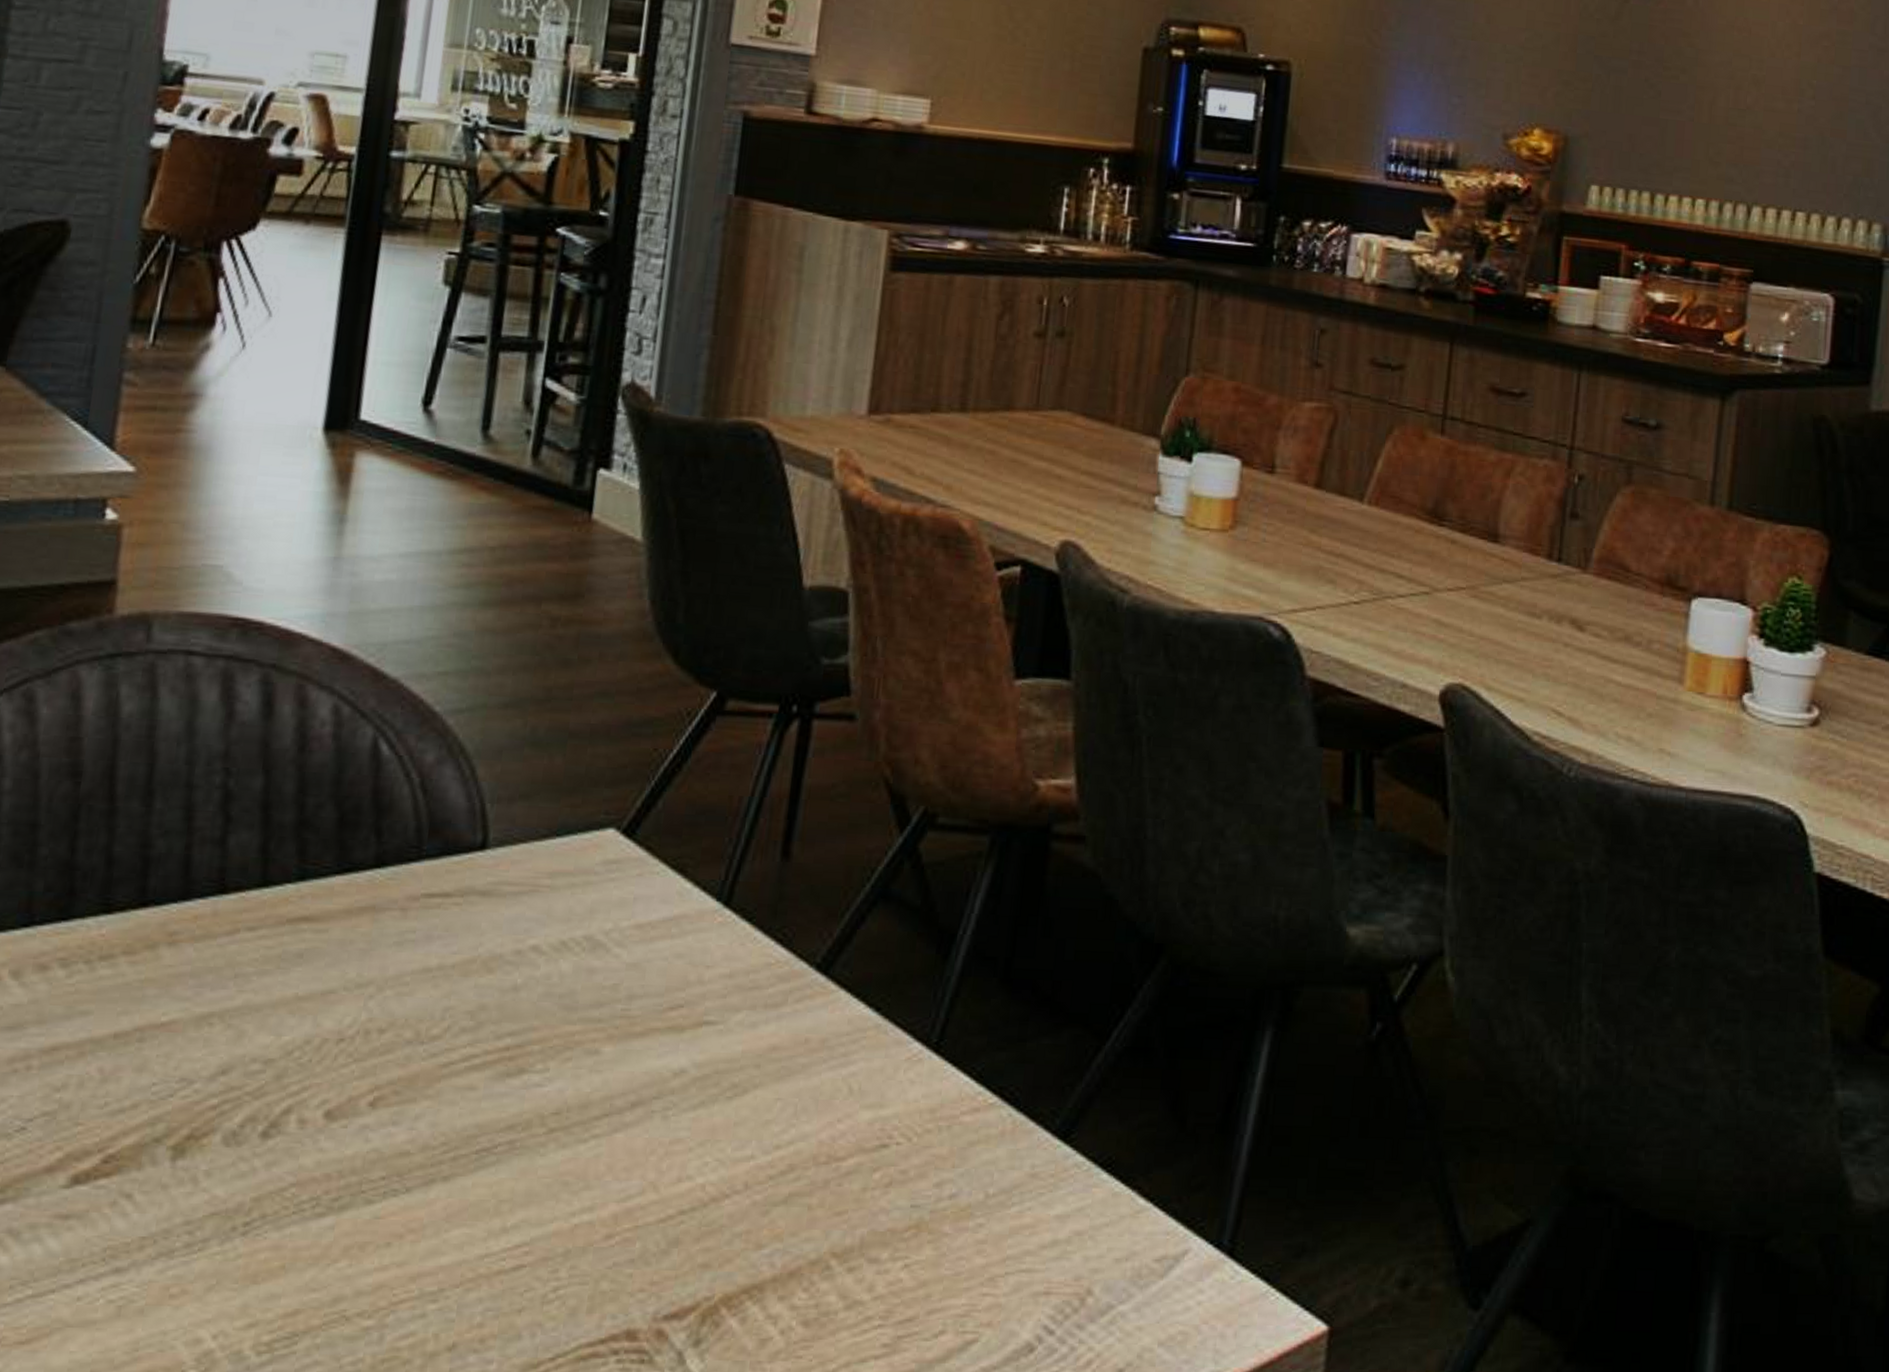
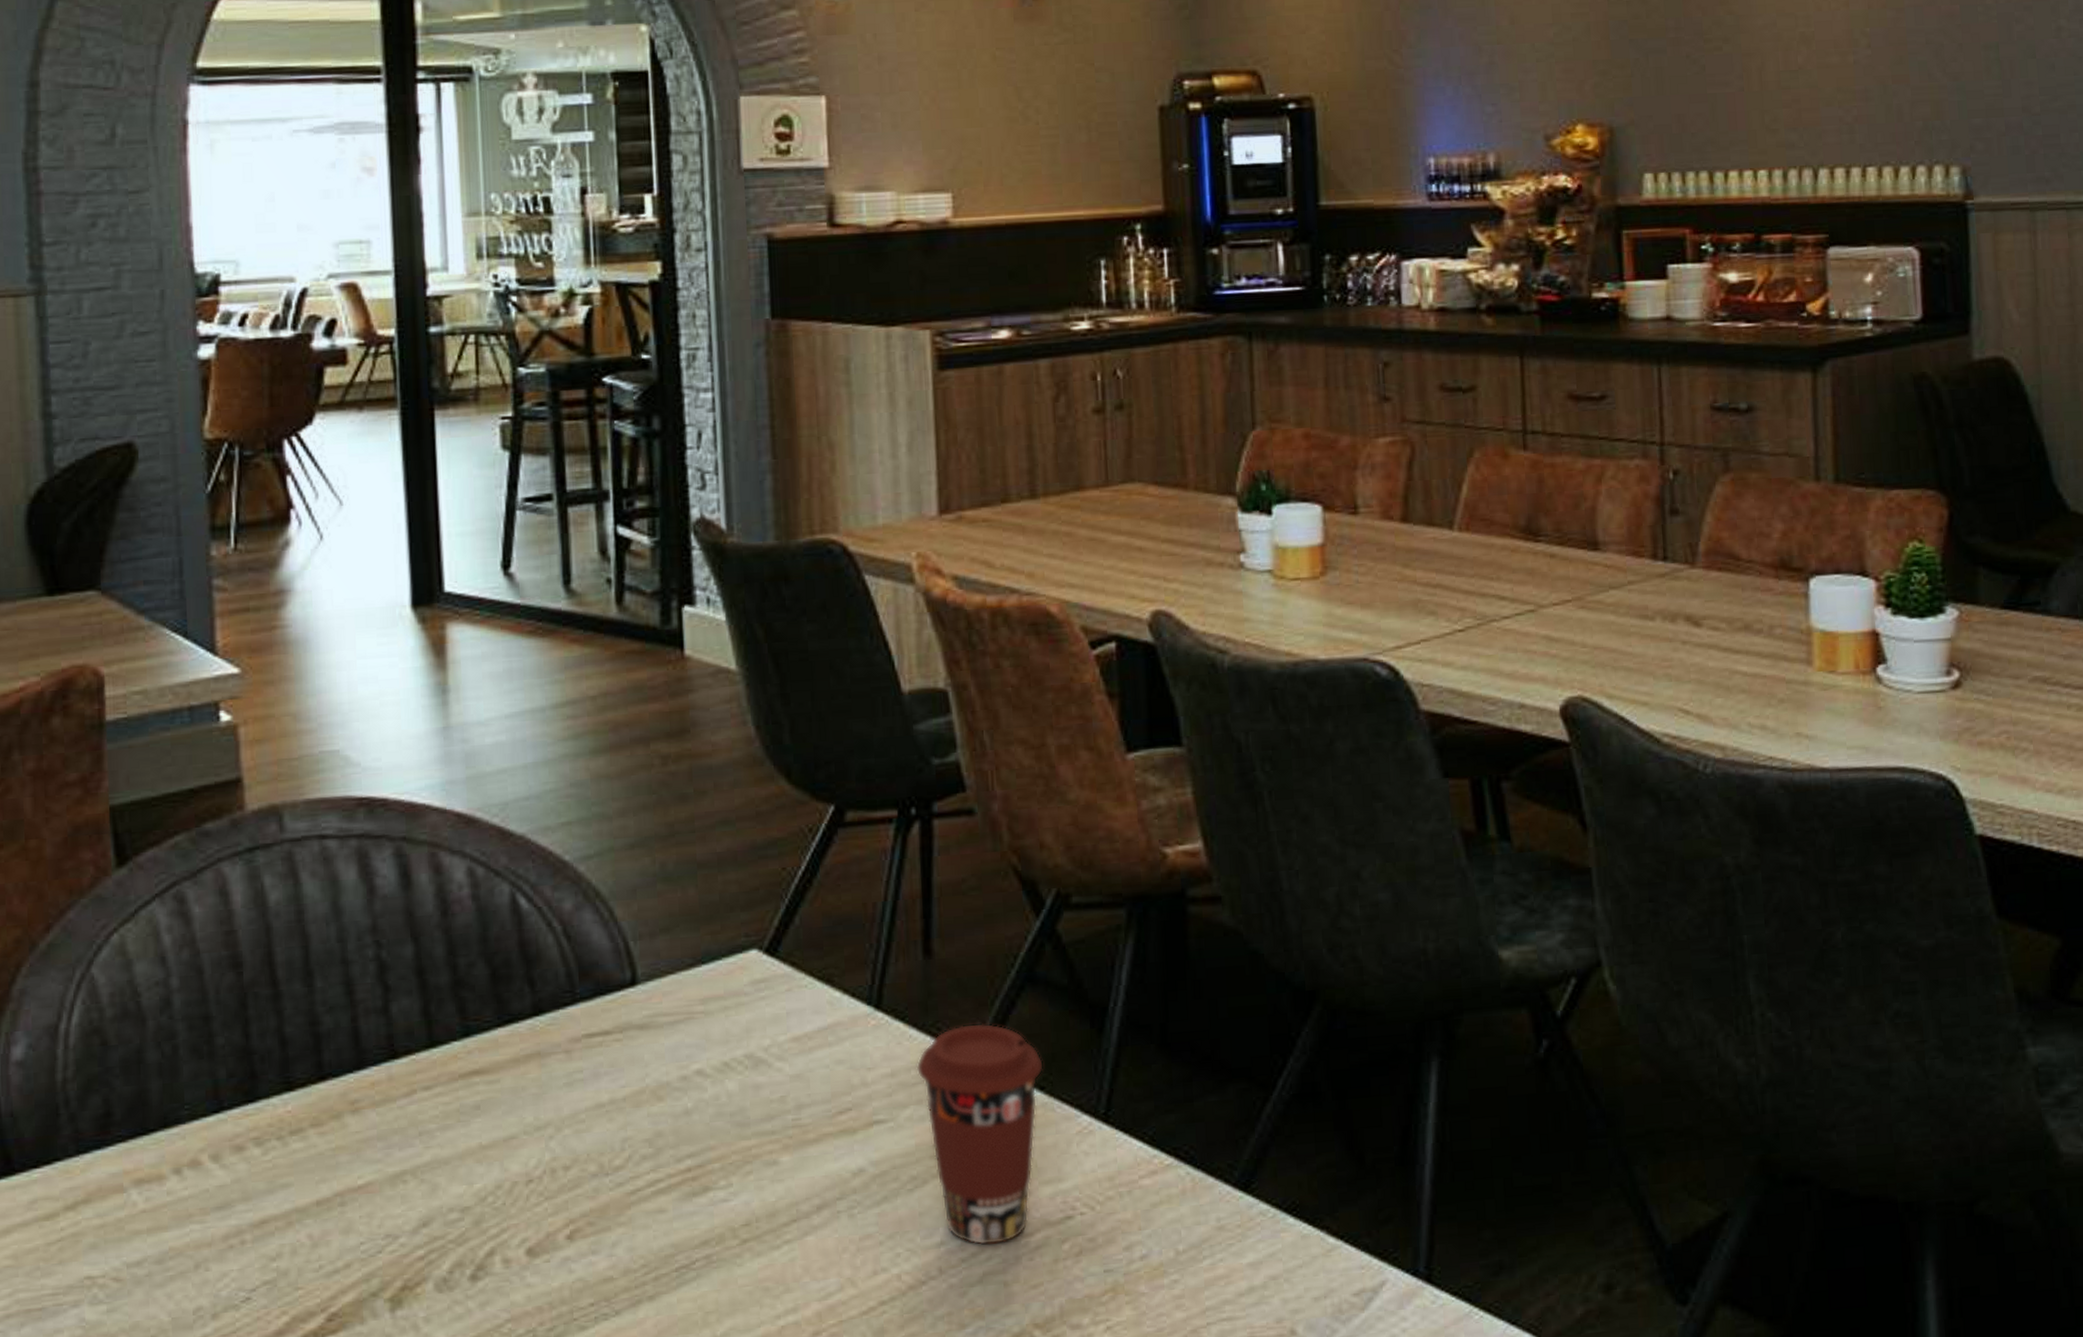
coffee cup: none [755,933,884,1166] -> present [916,1023,1043,1246]

